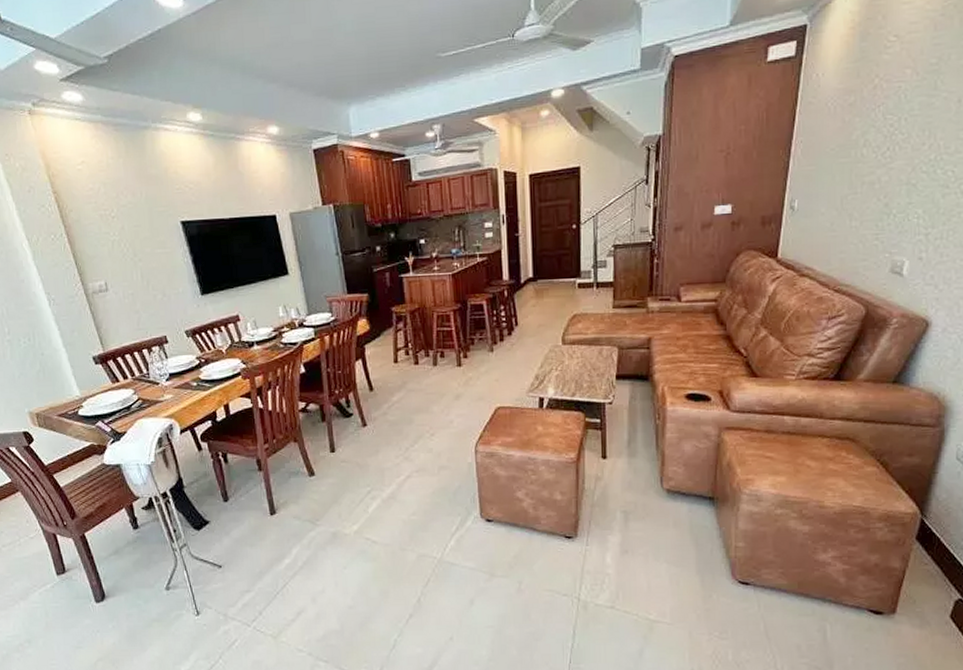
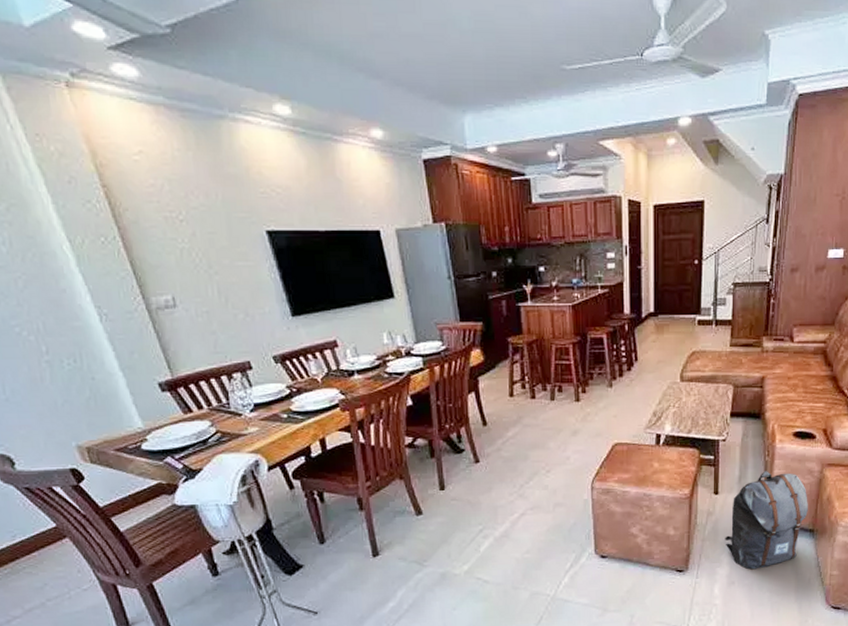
backpack: none [615,435,706,539] -> present [725,471,808,570]

